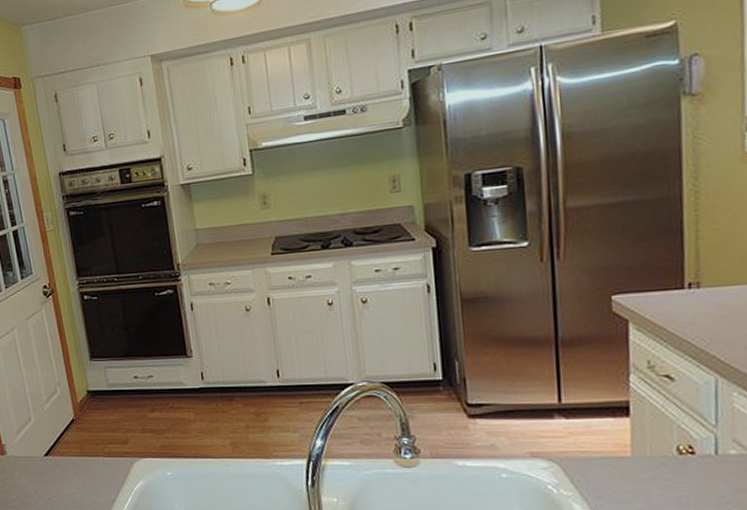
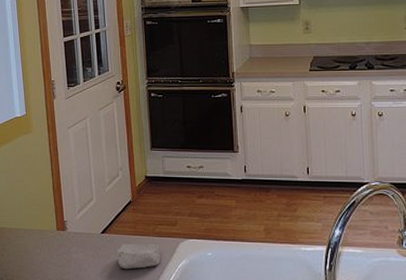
soap bar: none [63,465,114,494] -> present [116,243,161,270]

